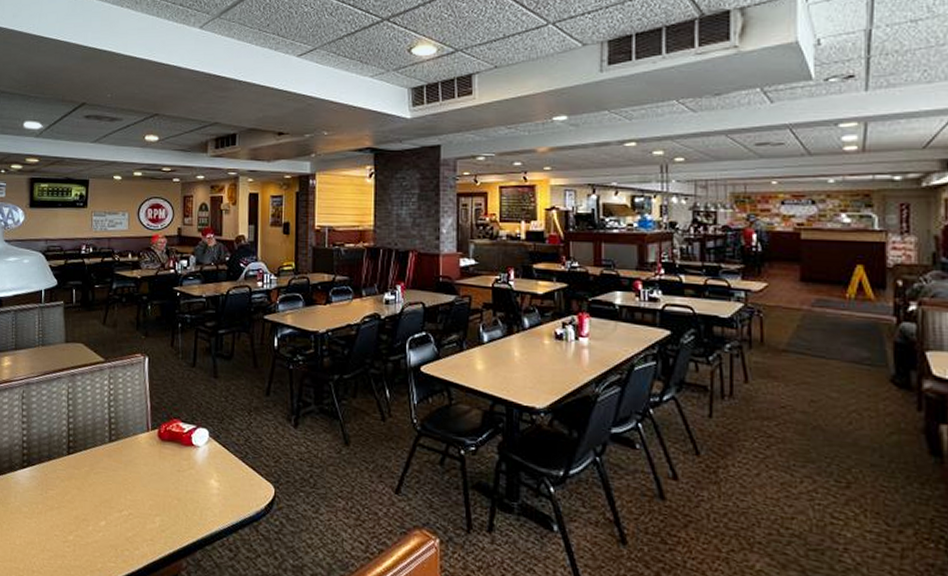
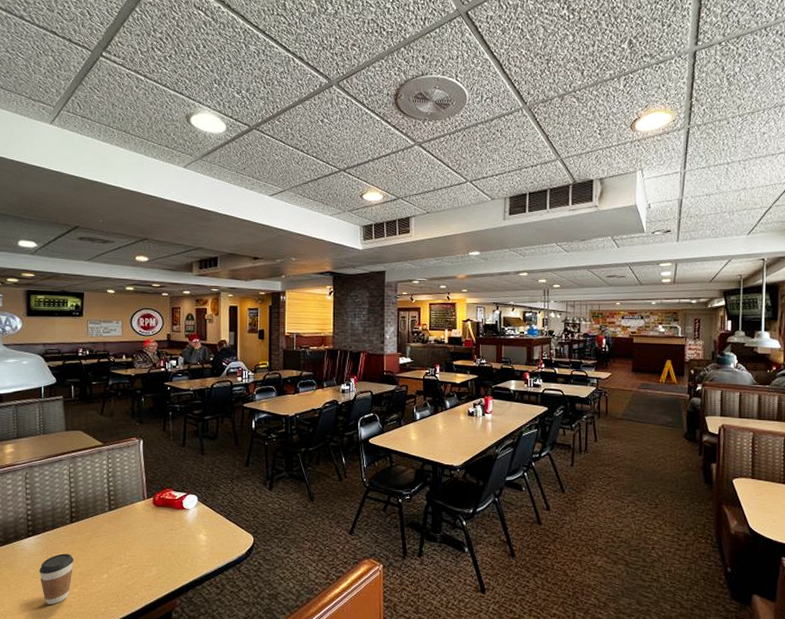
coffee cup: none [33,491,70,553] -> present [39,553,74,604]

